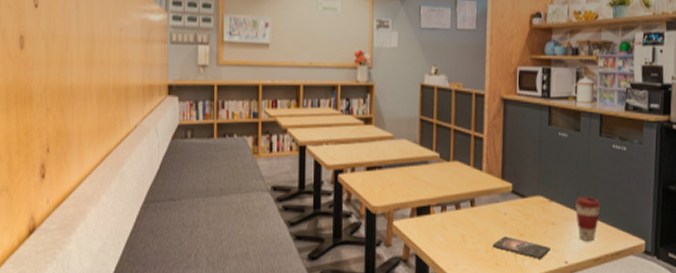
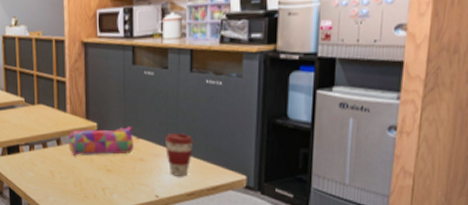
pencil case: none [482,188,546,218] -> present [68,126,134,155]
smartphone: present [492,236,550,259] -> none [80,172,139,193]

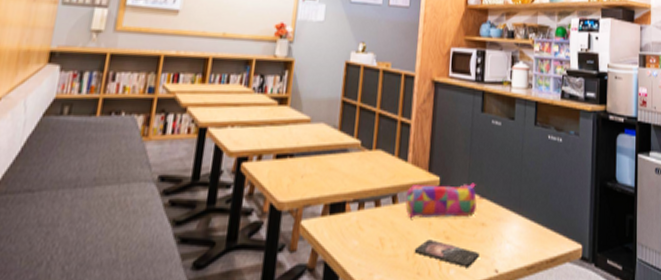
smartphone: none [80,172,139,193] -> present [414,239,479,268]
coffee cup: present [164,133,194,176] -> none [507,194,536,245]

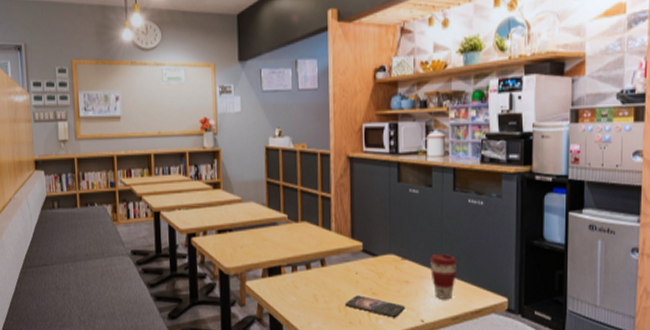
pencil case: present [405,183,477,218] -> none [333,246,399,277]
coffee cup: none [507,194,536,245] -> present [429,254,458,299]

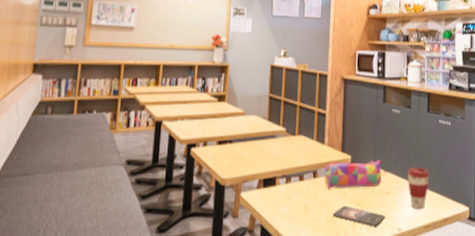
pencil case: none [333,246,399,277] -> present [324,160,382,189]

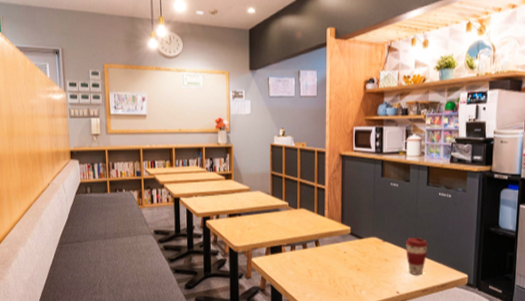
pencil case: present [324,160,382,189] -> none [325,230,380,256]
smartphone: present [332,206,385,227] -> none [334,271,384,290]

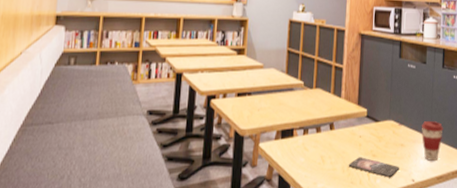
smartphone: none [334,271,384,290] -> present [348,157,399,178]

